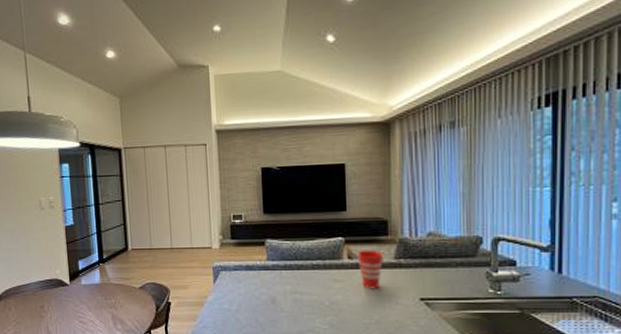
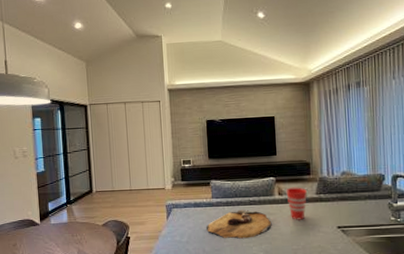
cutting board: none [260,274,339,309] -> present [207,209,272,239]

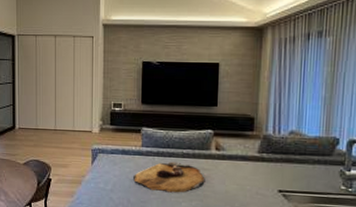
cup: present [286,187,307,220] -> none [224,142,248,179]

